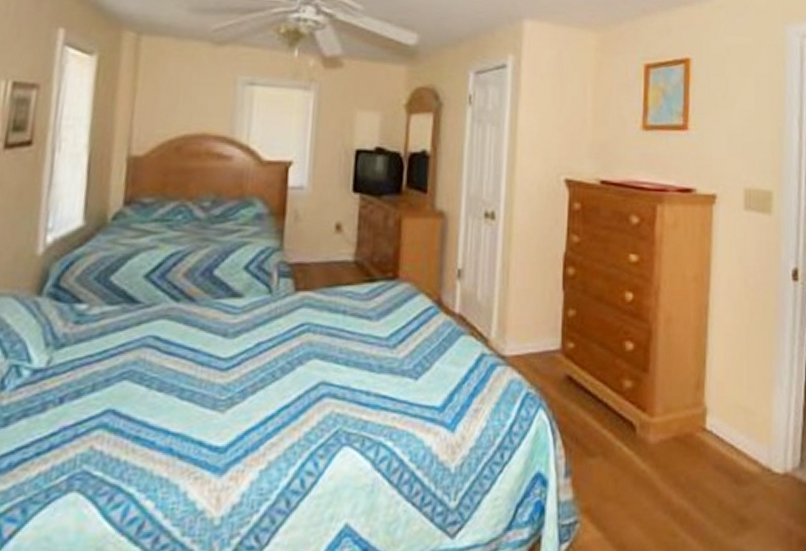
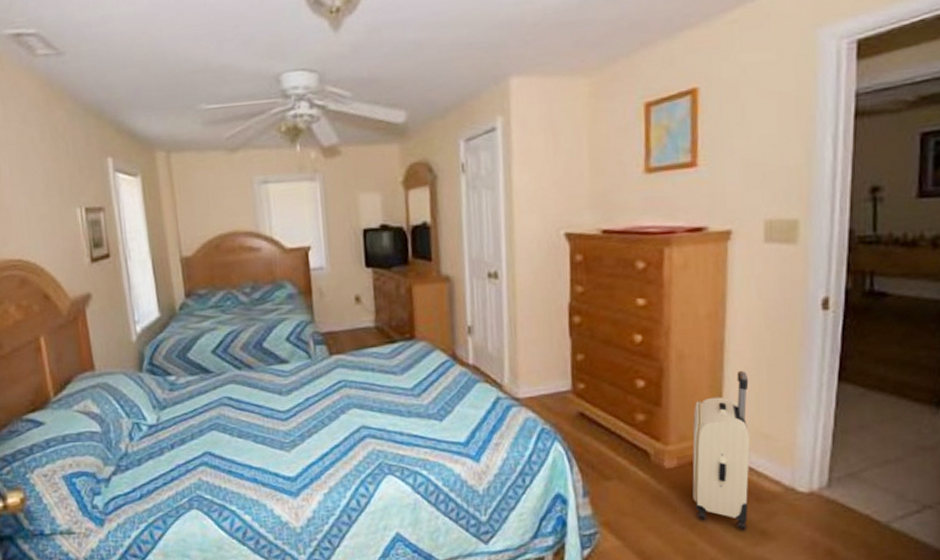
suitcase: none [676,337,730,518] -> present [692,370,750,531]

